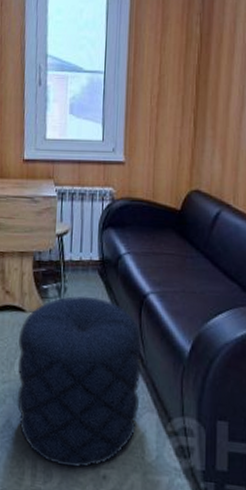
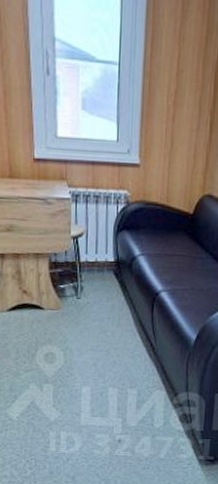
pouf: present [17,296,141,469] -> none [38,294,153,436]

